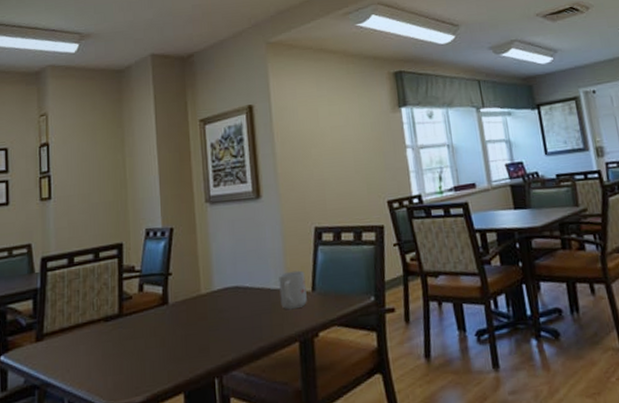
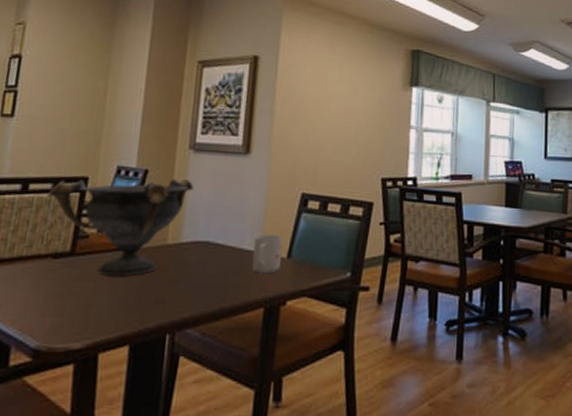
decorative bowl: none [90,231,216,331] -> present [47,179,194,276]

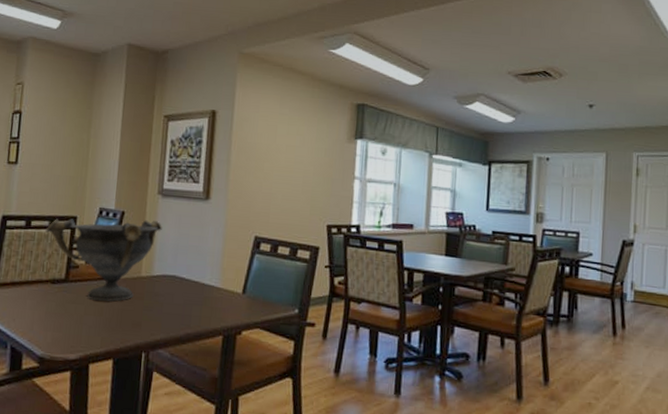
mug: present [251,234,283,274] -> none [212,271,239,307]

